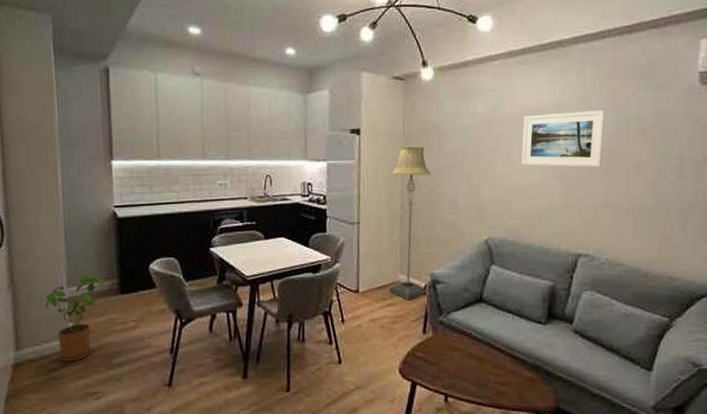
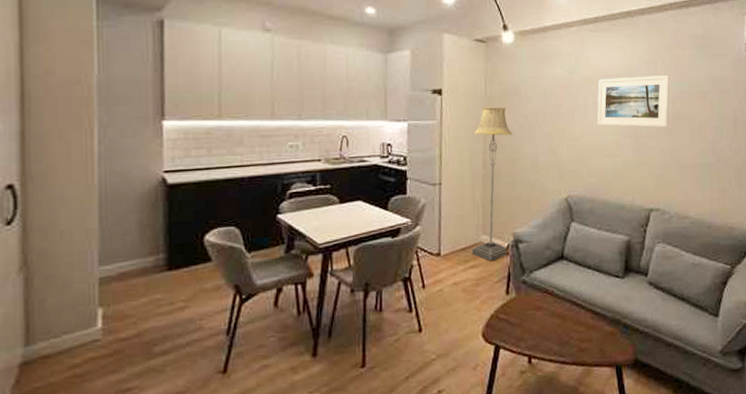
house plant: present [45,273,105,362] -> none [69,249,149,356]

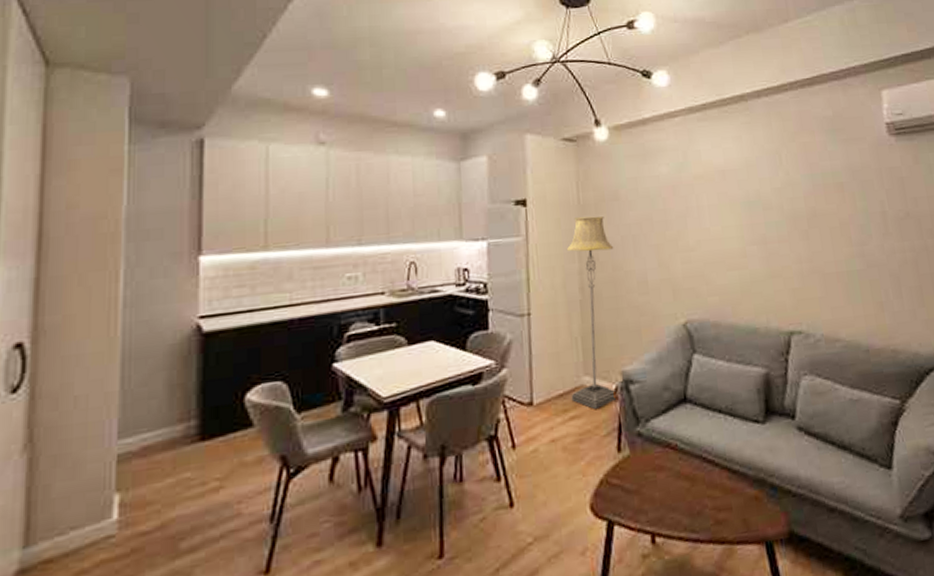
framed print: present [597,75,670,127] -> none [712,166,803,232]

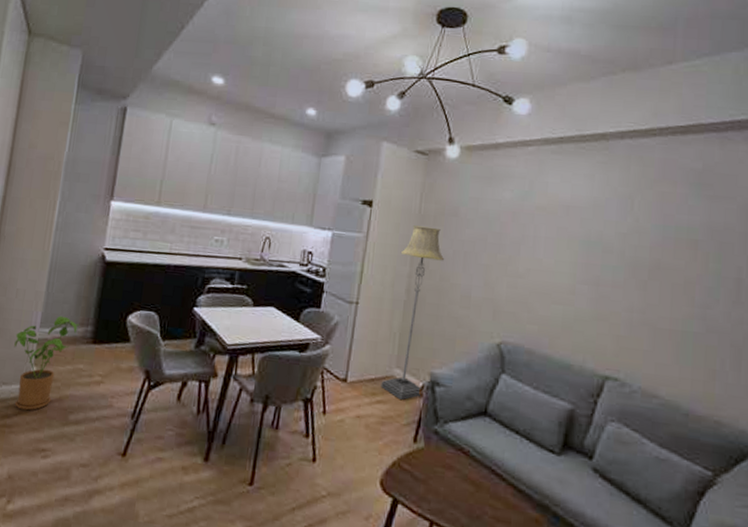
house plant: none [81,415,178,557] -> present [14,315,80,411]

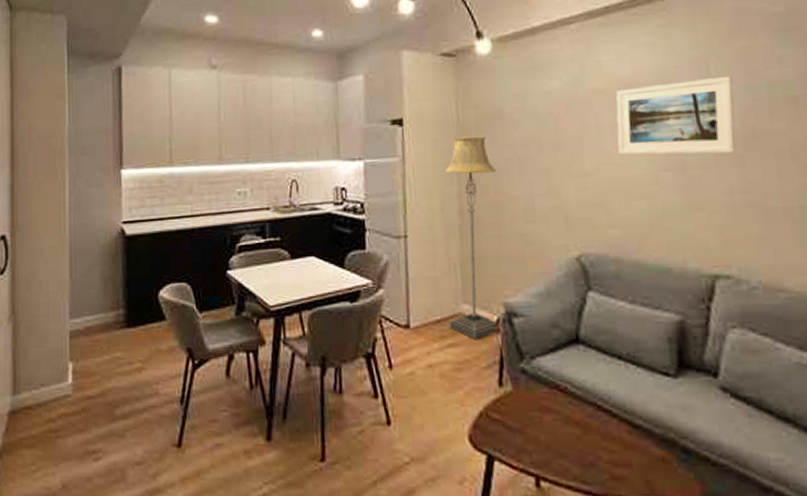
house plant: present [14,315,80,411] -> none [46,302,110,411]
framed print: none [548,210,650,278] -> present [616,76,736,155]

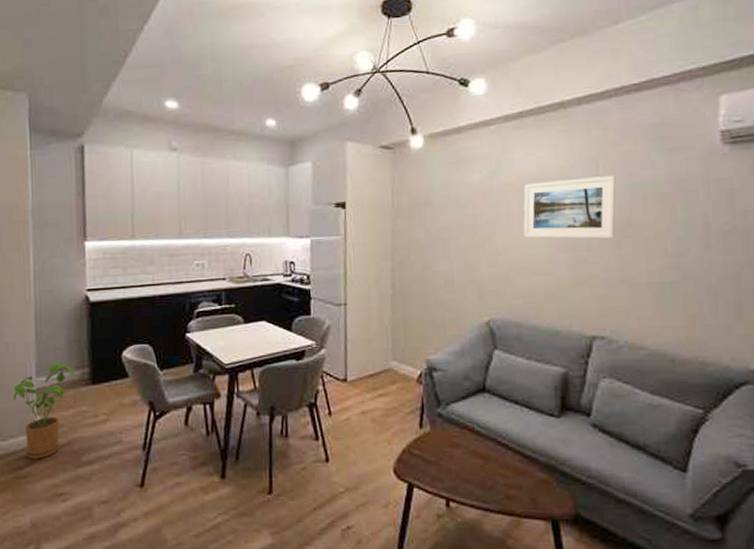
house plant: none [46,302,110,411] -> present [13,362,76,459]
floor lamp: present [445,136,500,339] -> none [380,219,424,390]

